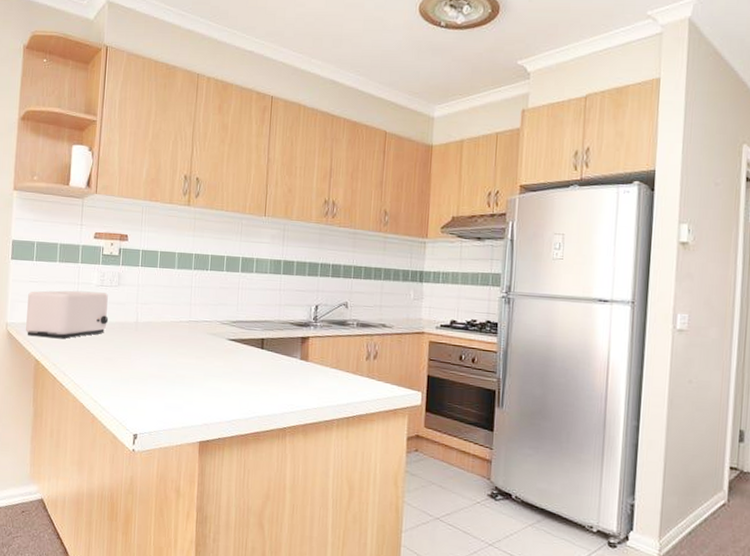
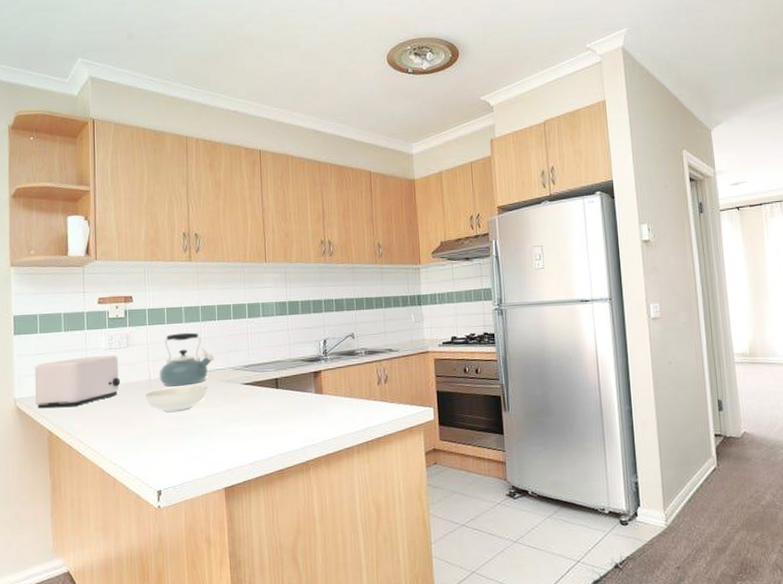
bowl: none [130,333,194,359] -> present [144,385,208,413]
kettle: none [146,278,203,334] -> present [159,332,214,387]

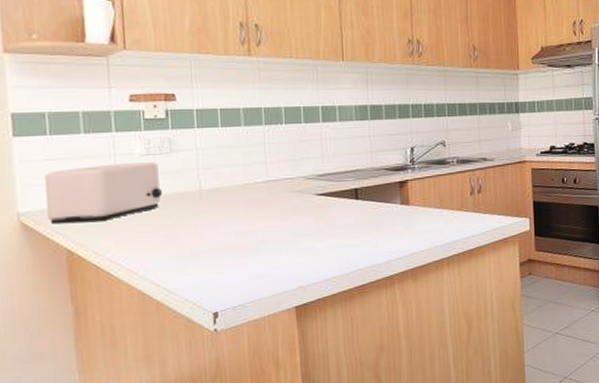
bowl: present [144,385,208,413] -> none [194,196,274,227]
kettle: present [159,332,214,387] -> none [212,137,281,198]

